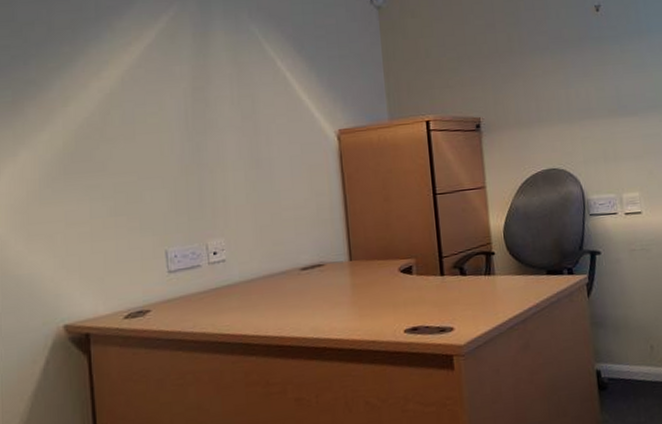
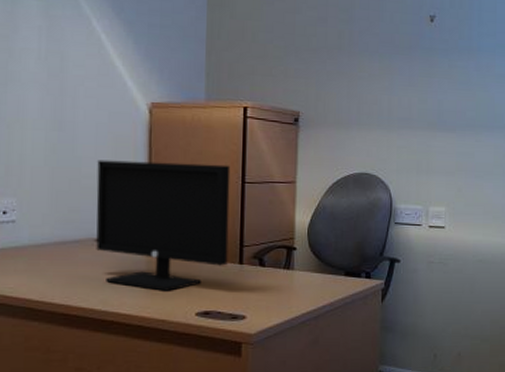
monitor: none [295,179,429,312] -> present [96,160,231,291]

